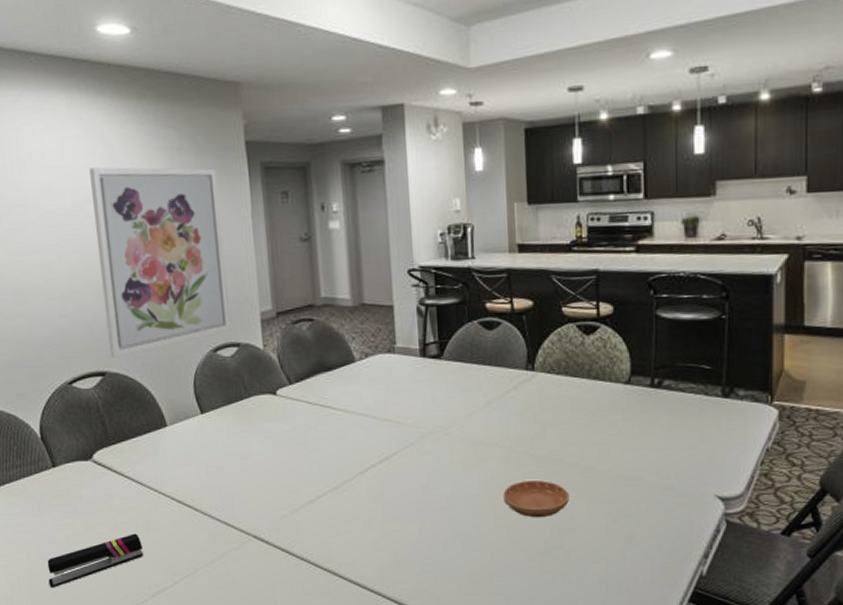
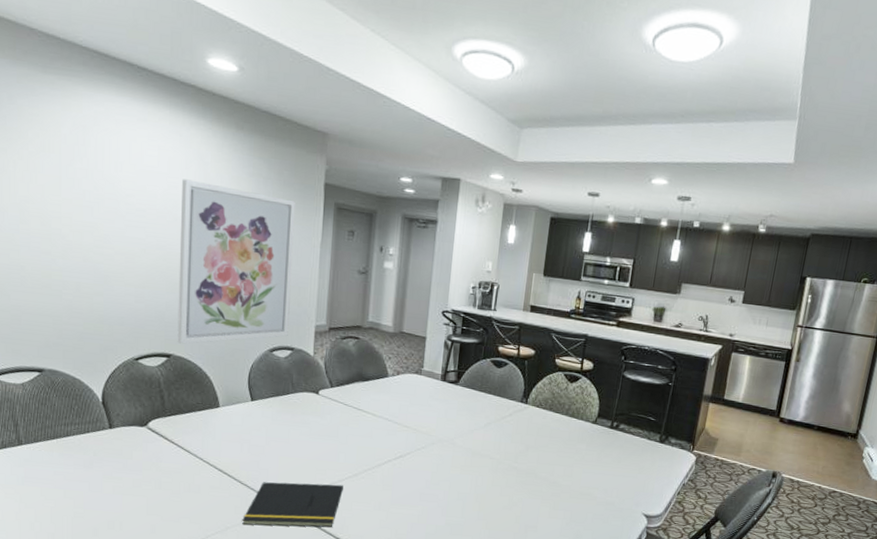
stapler: present [47,533,144,589] -> none [91,492,183,531]
notepad: none [212,503,324,565] -> present [242,482,343,528]
saucer: present [503,481,569,518] -> none [487,486,538,516]

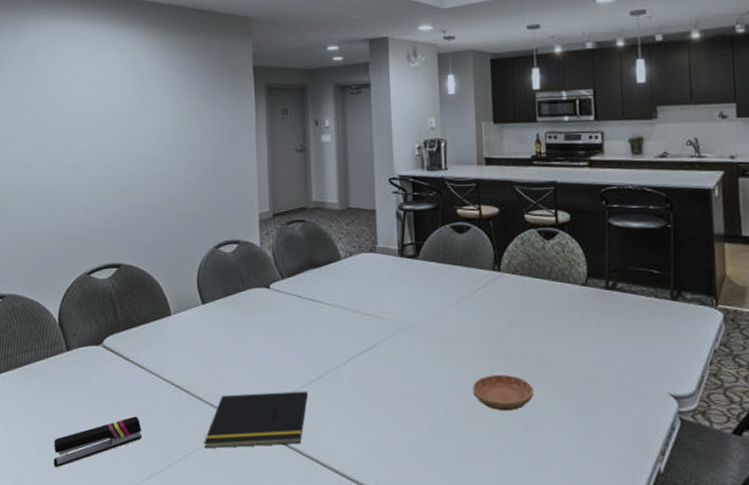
stapler: none [91,492,183,531] -> present [53,416,142,468]
wall art: present [177,179,295,344] -> none [121,85,233,252]
saucer: none [487,486,538,516] -> present [472,375,534,411]

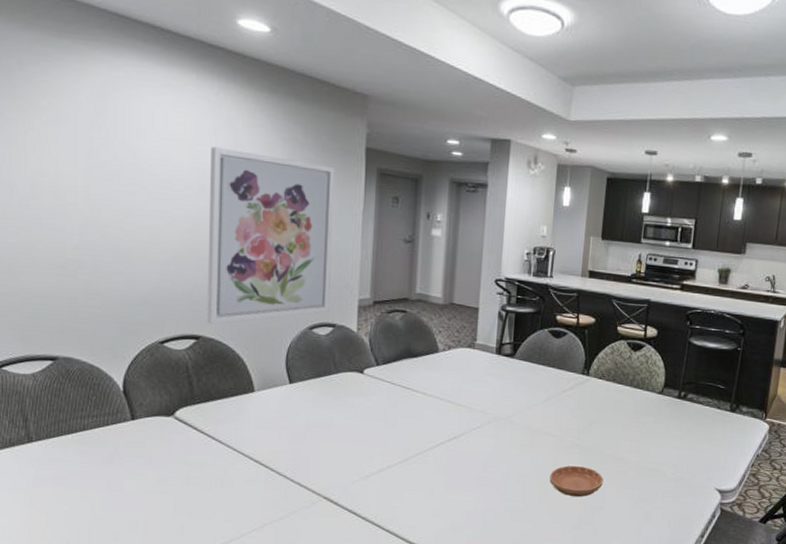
stapler: present [53,416,142,468] -> none [111,487,215,535]
wall art: none [121,85,233,252] -> present [207,146,335,324]
notepad: present [204,391,308,449] -> none [281,471,392,521]

